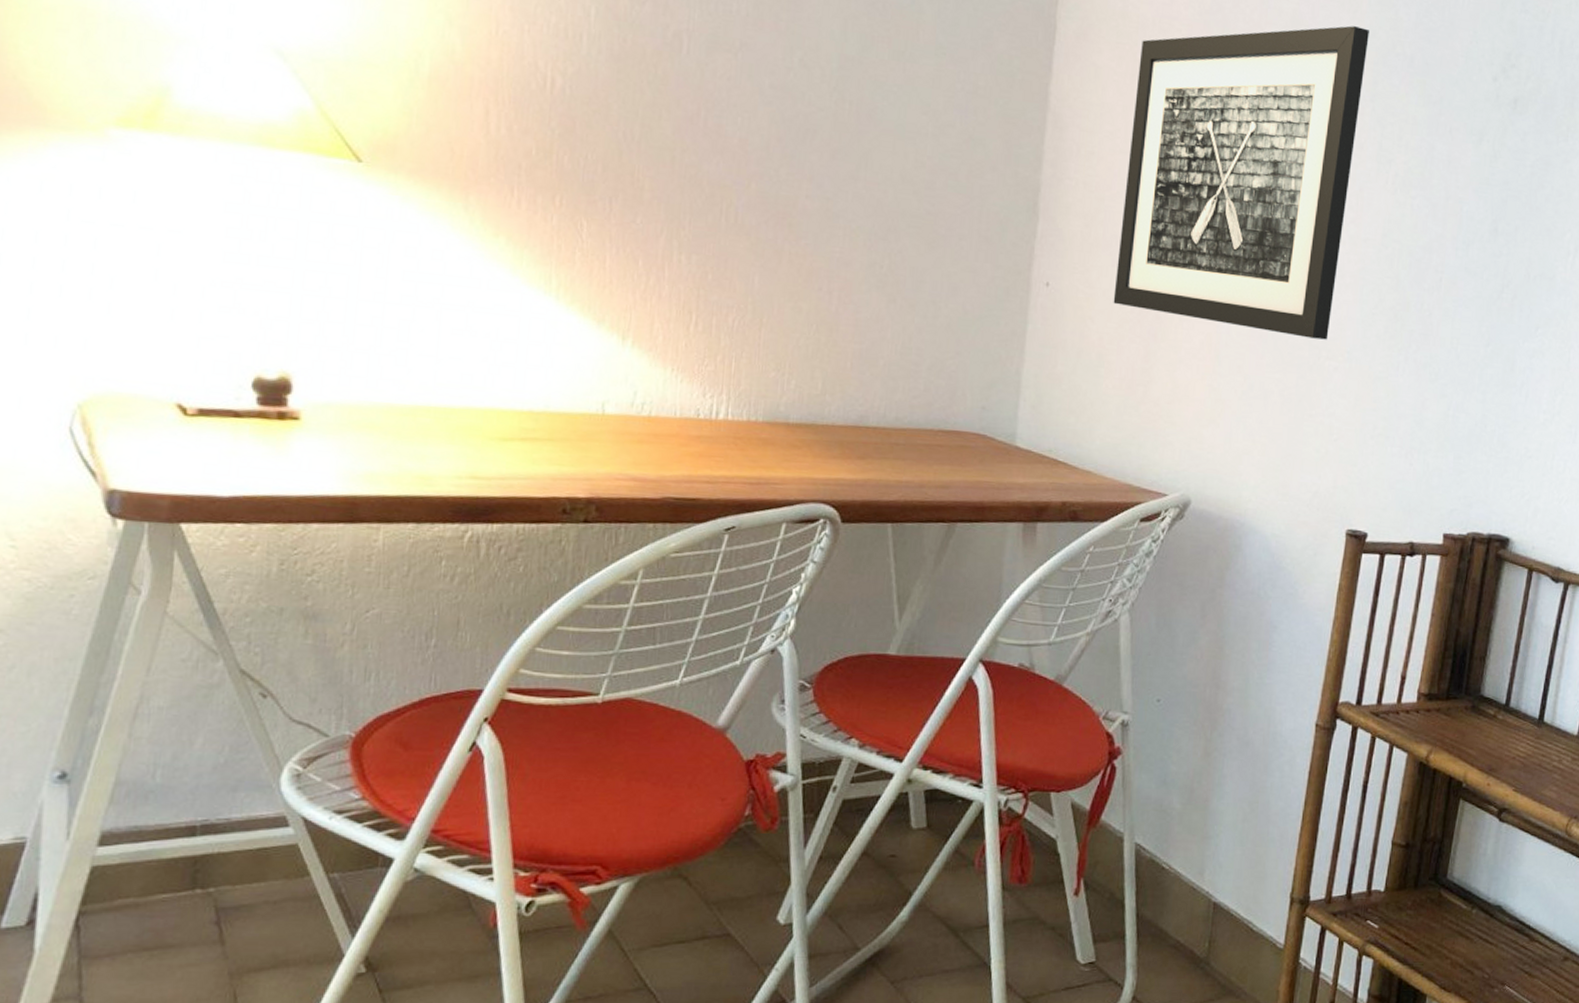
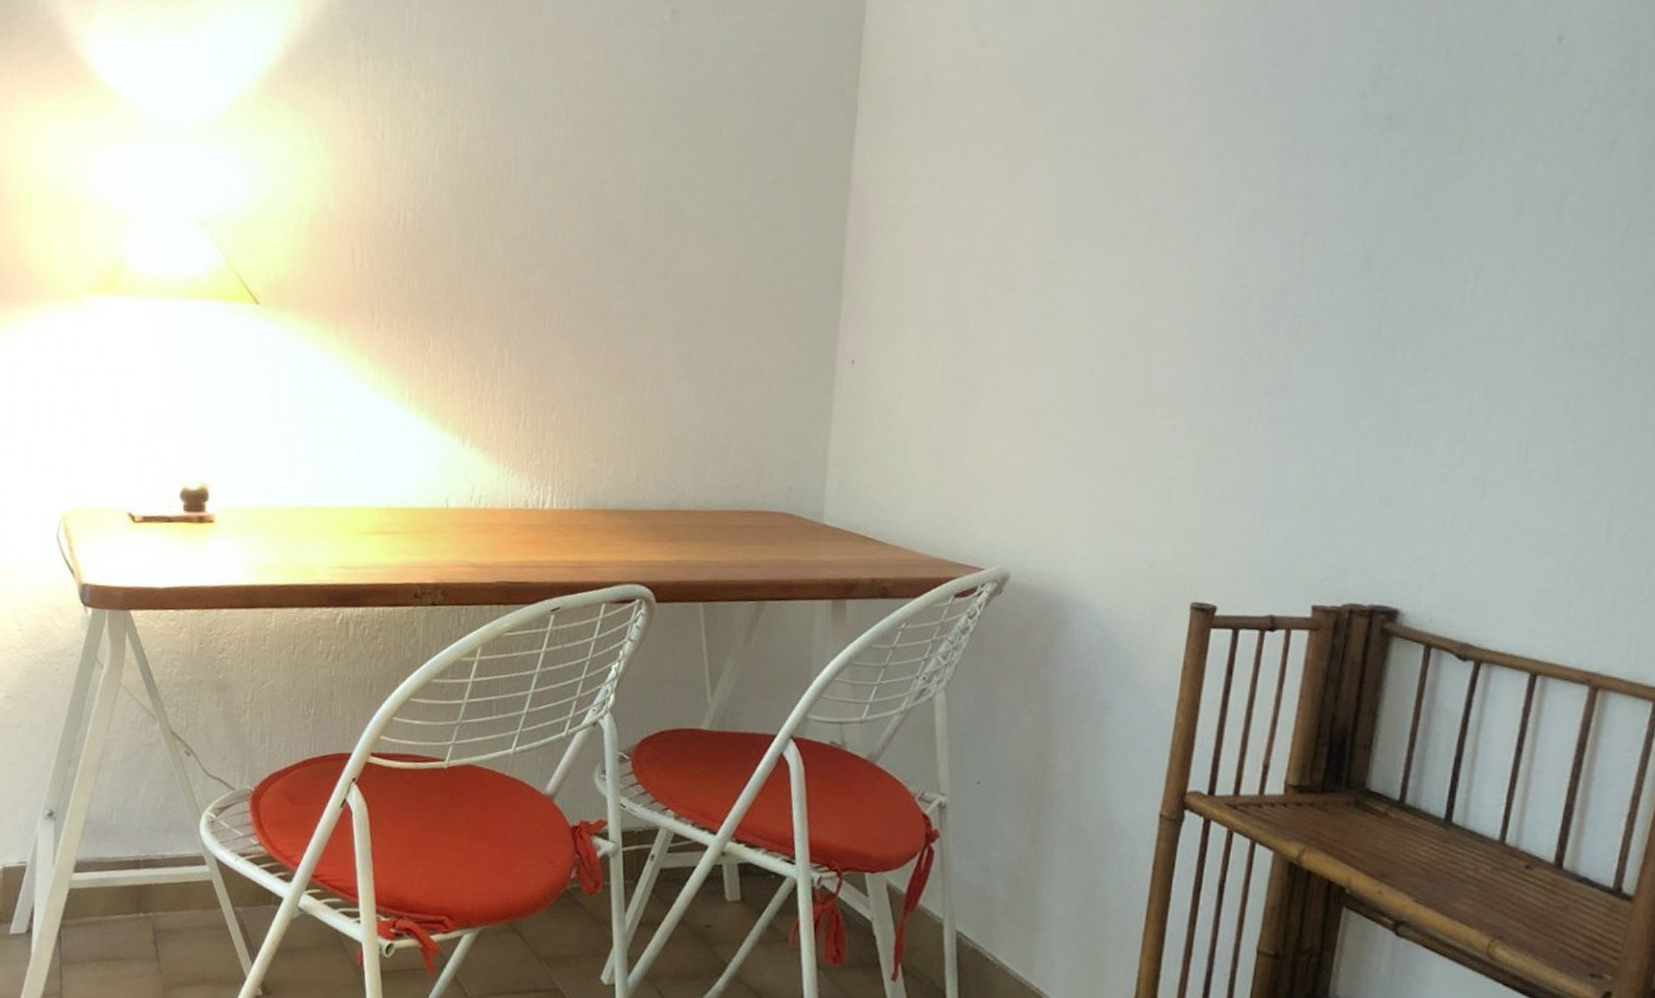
wall art: present [1113,25,1369,340] -> none [921,62,1204,399]

